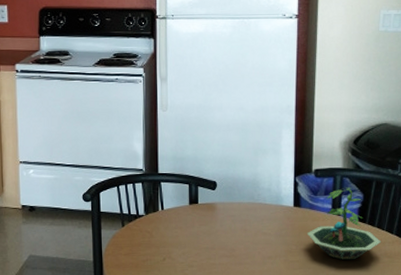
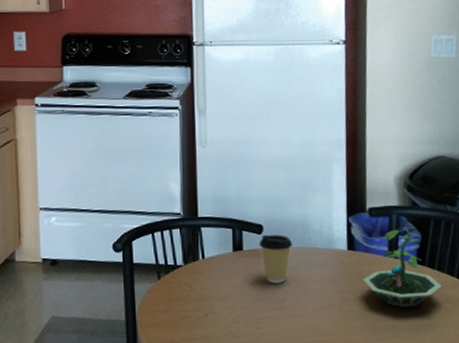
coffee cup: none [212,190,244,234] -> present [258,234,293,284]

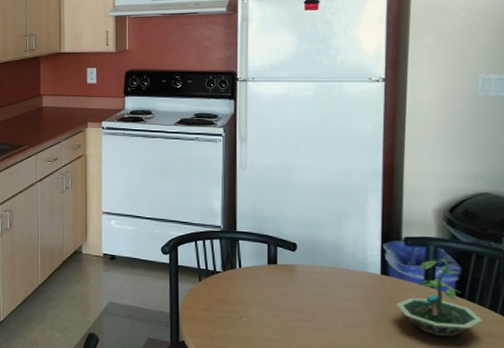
coffee cup: present [258,234,293,284] -> none [292,252,326,298]

